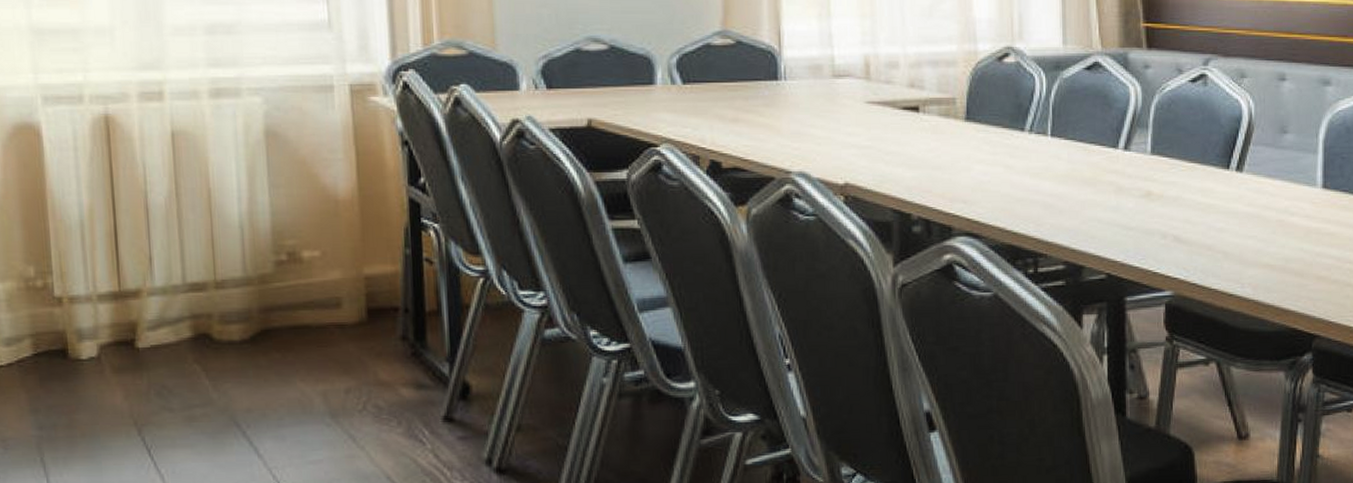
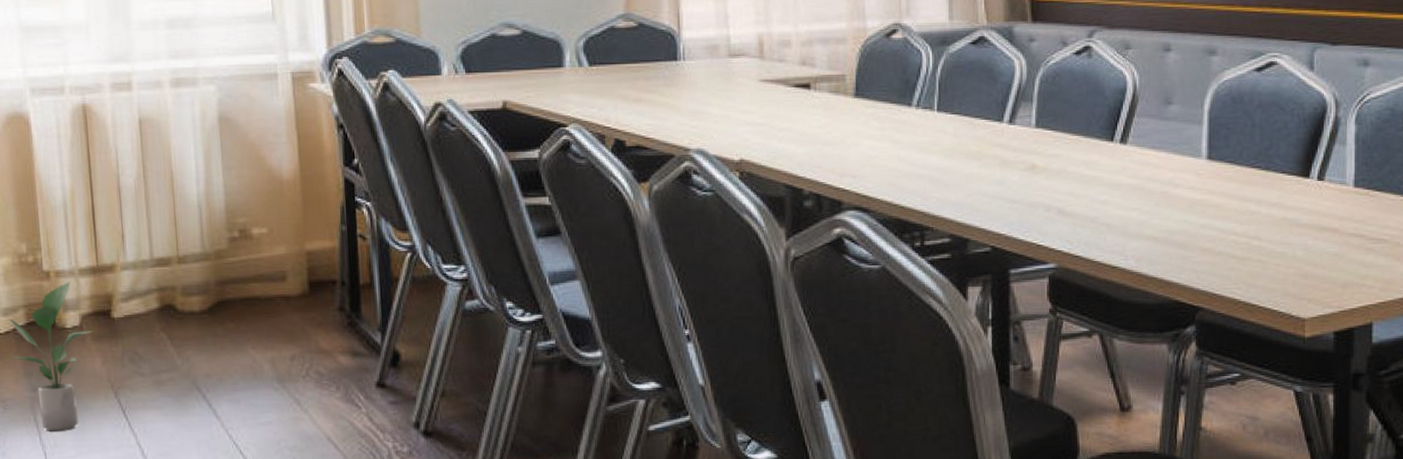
potted plant: none [12,307,113,473] -> present [9,281,93,431]

